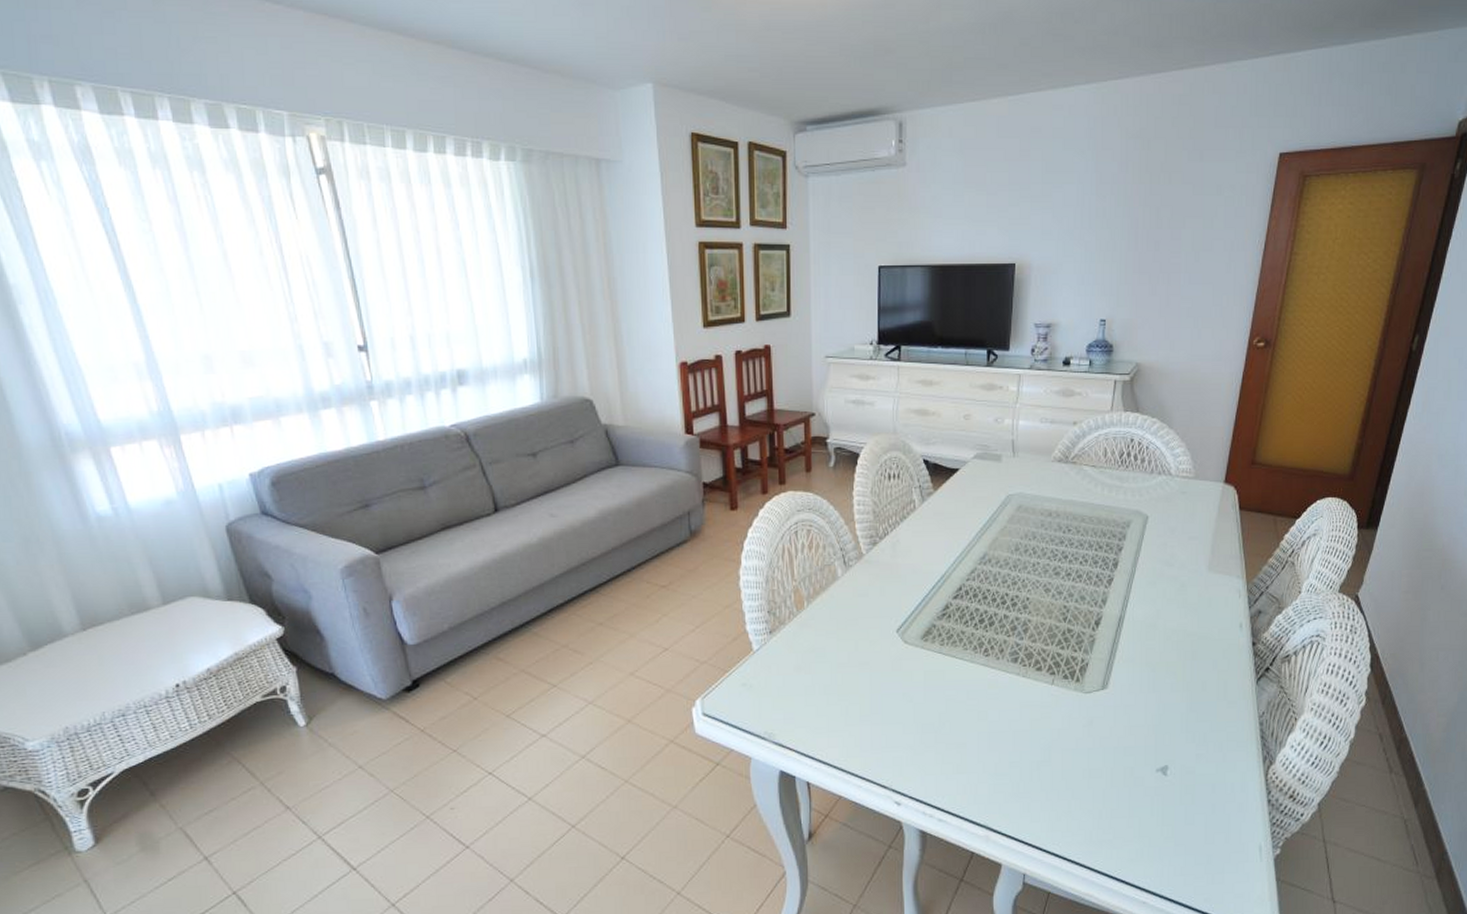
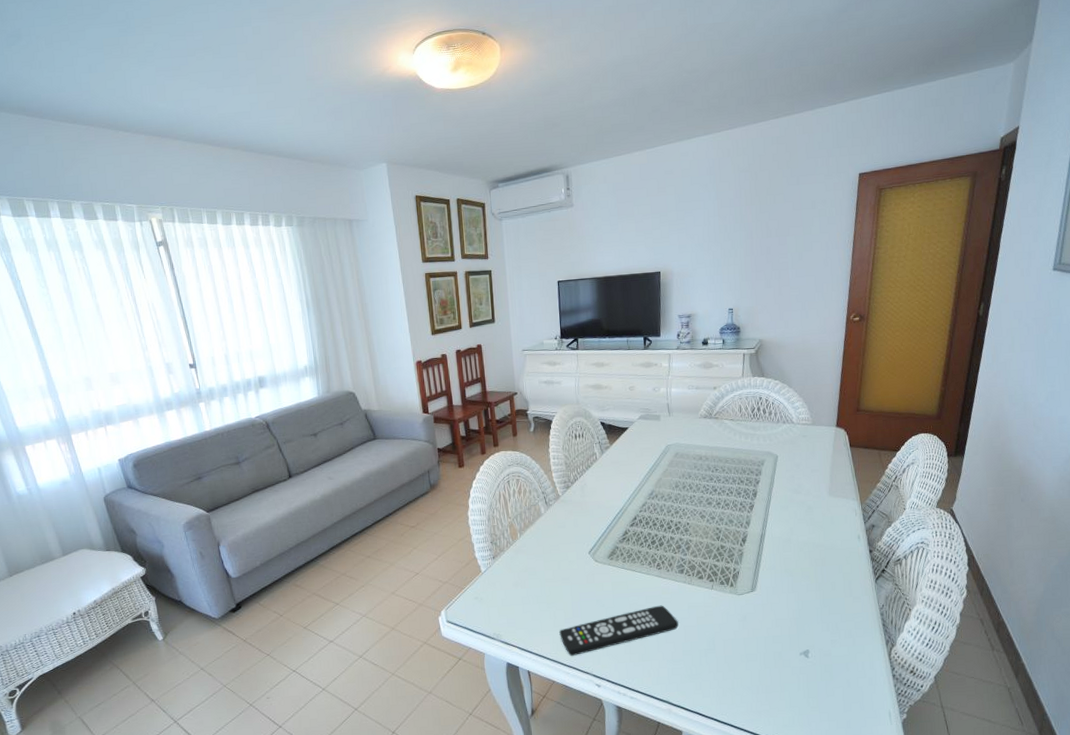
remote control: none [851,702,1006,765] -> present [559,605,679,657]

